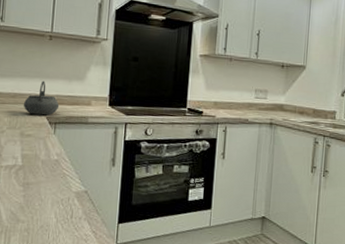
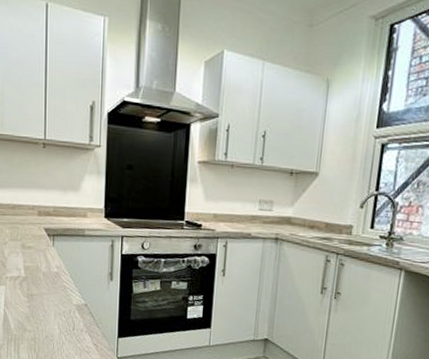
kettle: present [23,80,60,116] -> none [22,191,57,228]

